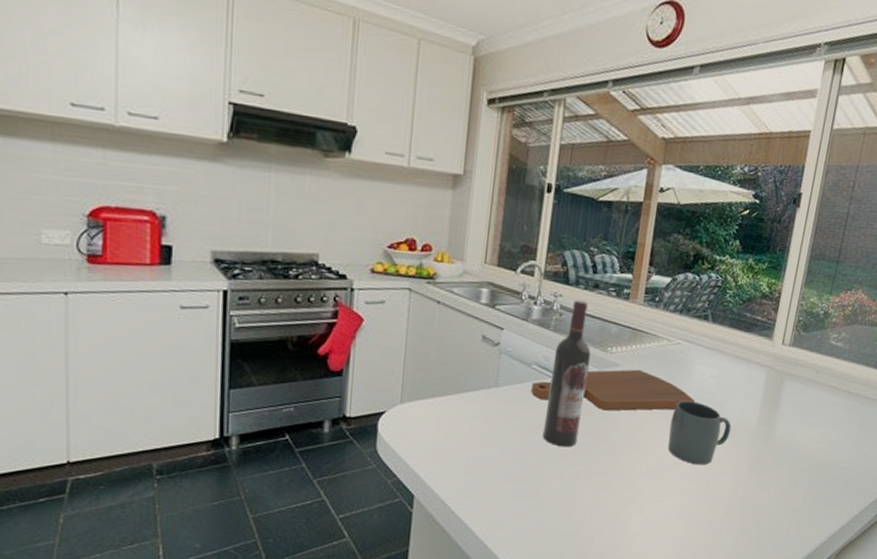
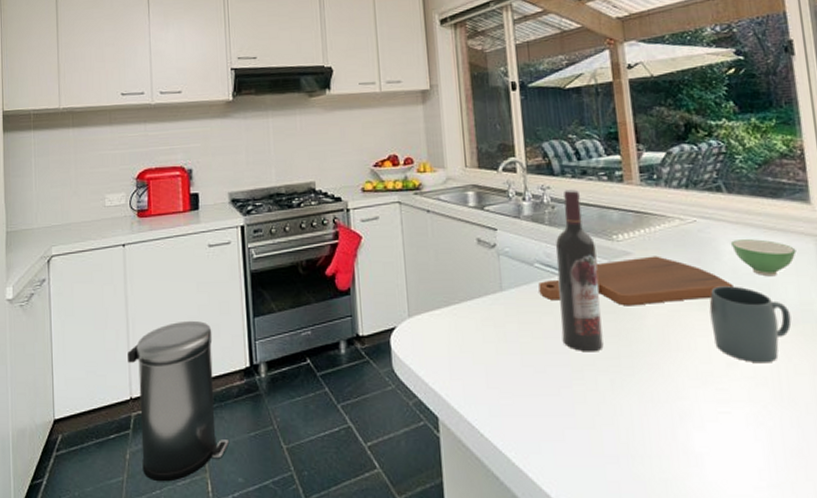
pedal bin: none [66,385,189,546] -> present [128,320,230,482]
bowl: none [702,363,751,397] -> present [730,239,797,277]

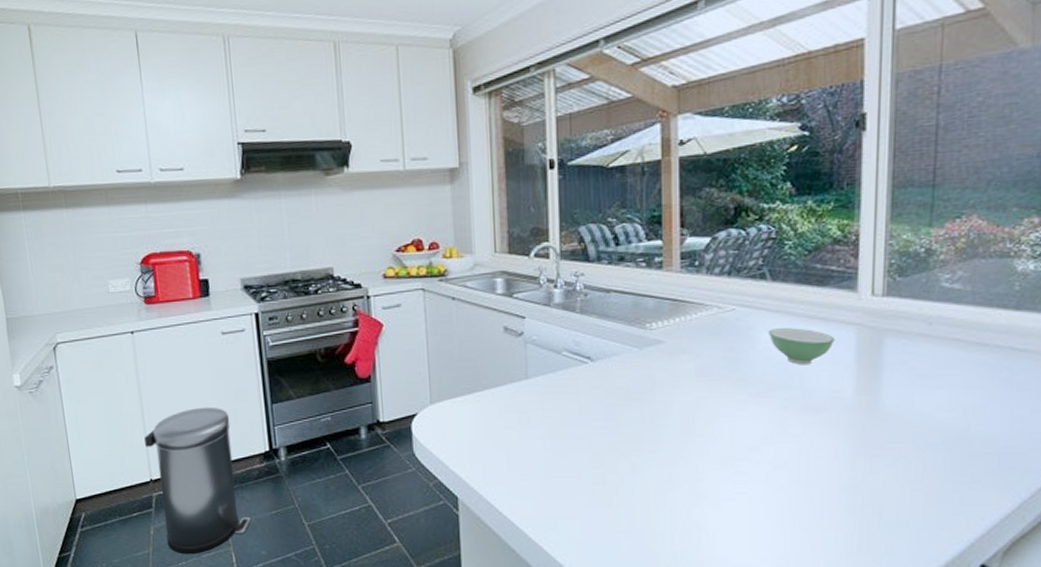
cutting board: present [538,256,734,306] -> none [565,344,765,394]
wine bottle: present [555,189,604,352] -> none [585,276,628,438]
mug: present [709,286,792,364] -> none [738,374,820,448]

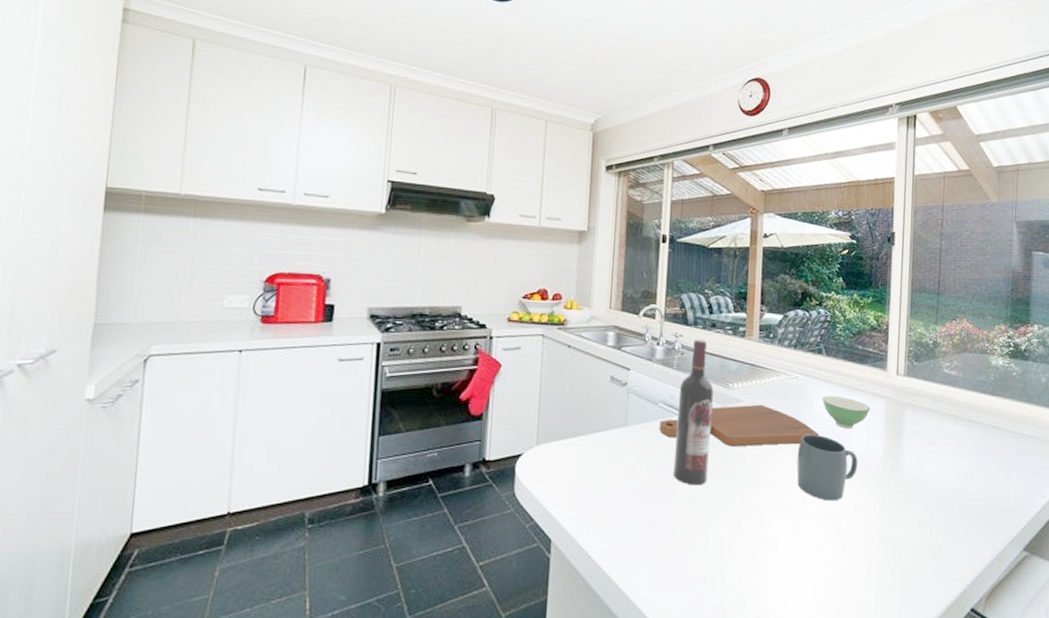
pedal bin: present [144,407,252,555] -> none [230,435,336,600]
cutting board: none [565,344,765,394] -> present [659,404,819,447]
wine bottle: none [585,276,628,438] -> present [673,339,714,486]
mug: none [738,374,820,448] -> present [796,434,858,501]

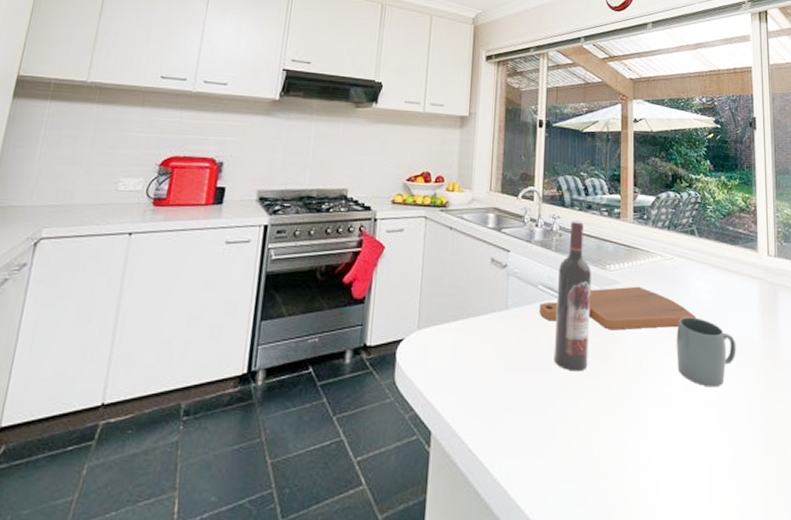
bowl: present [822,396,870,429] -> none [697,278,745,311]

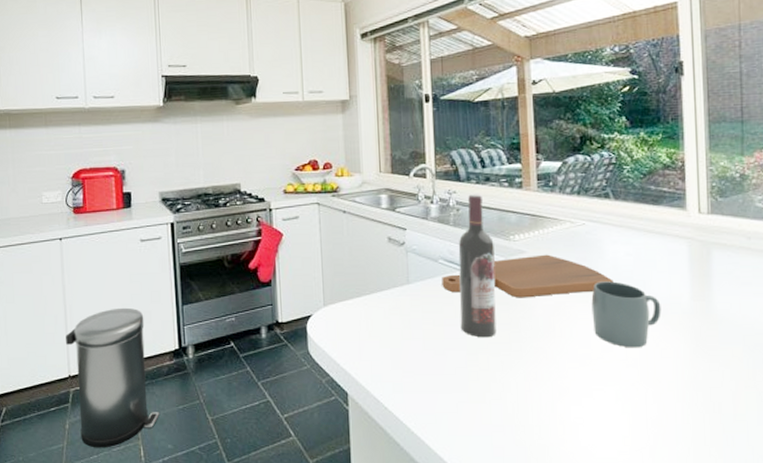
pedal bin: none [99,320,213,502] -> present [66,307,160,448]

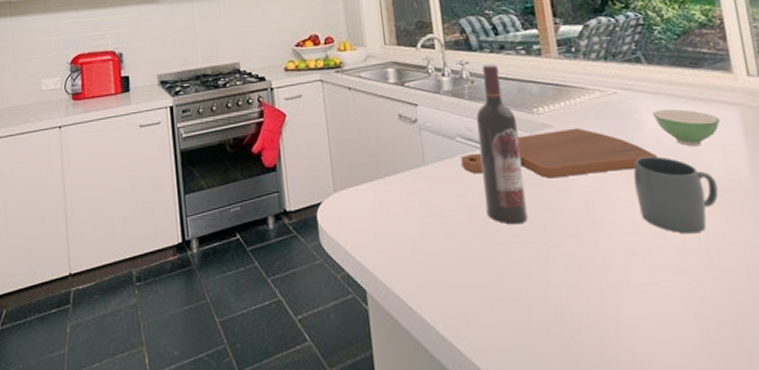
pedal bin: present [66,307,160,448] -> none [66,198,165,355]
bowl: none [613,241,671,274] -> present [652,109,721,147]

